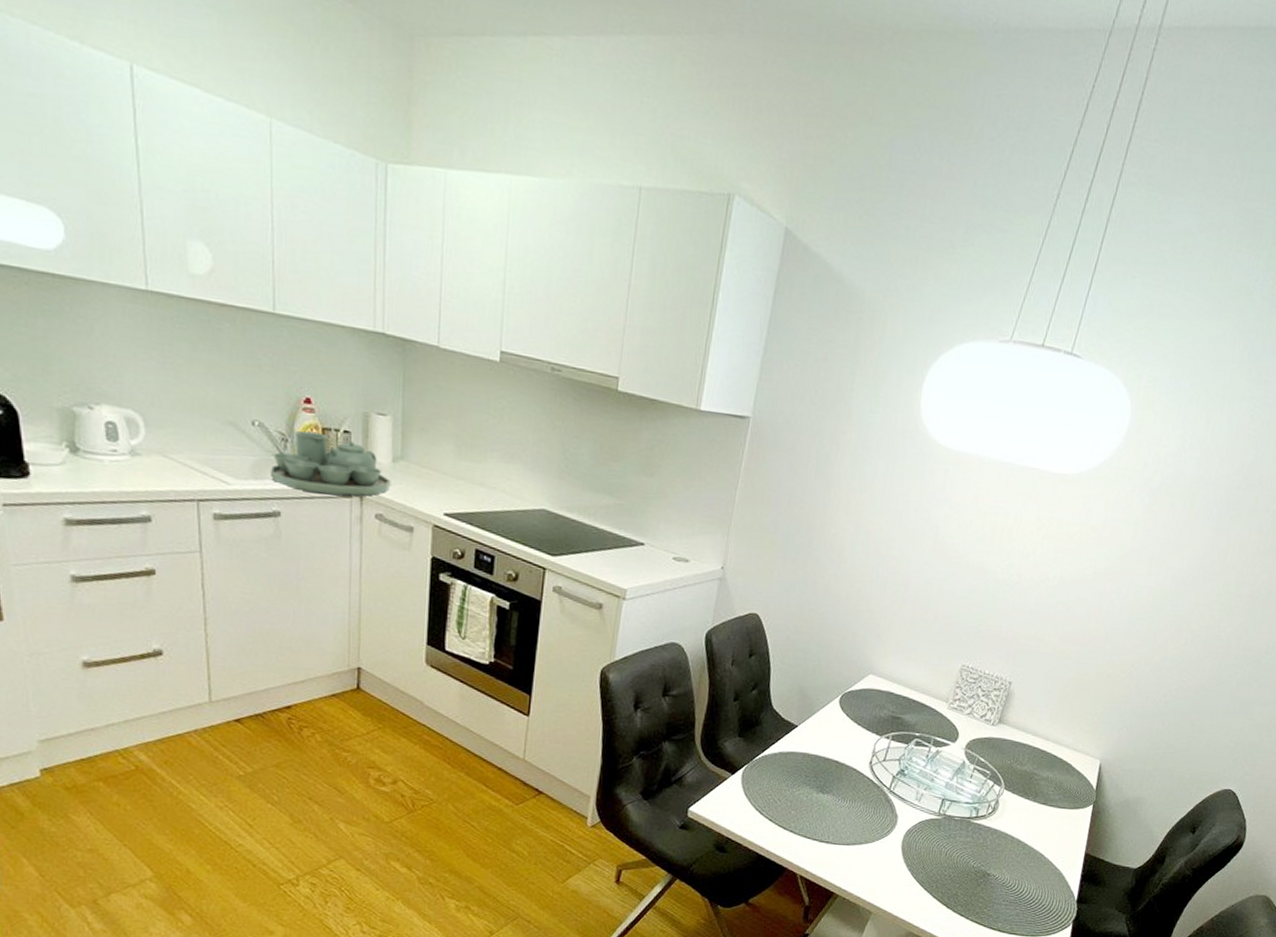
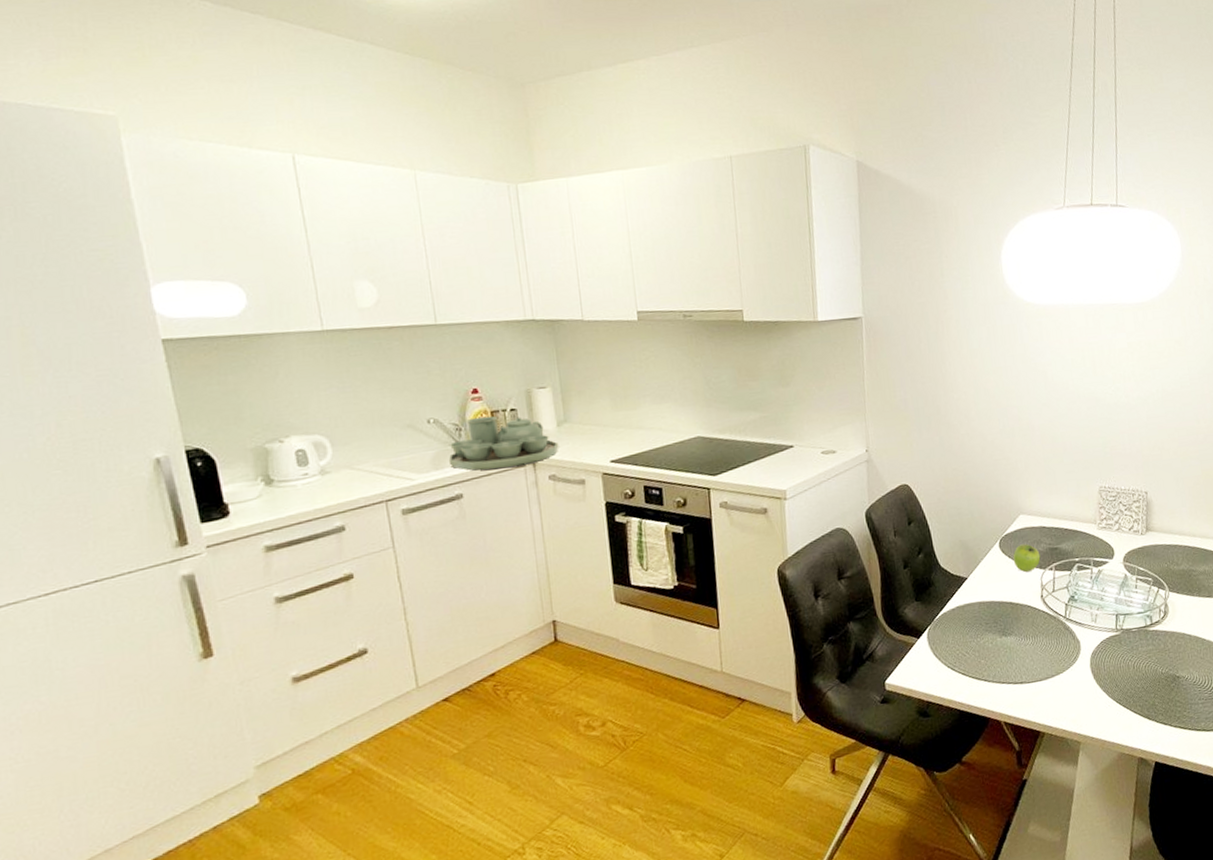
fruit: none [850,705,881,735] -> present [1013,543,1041,572]

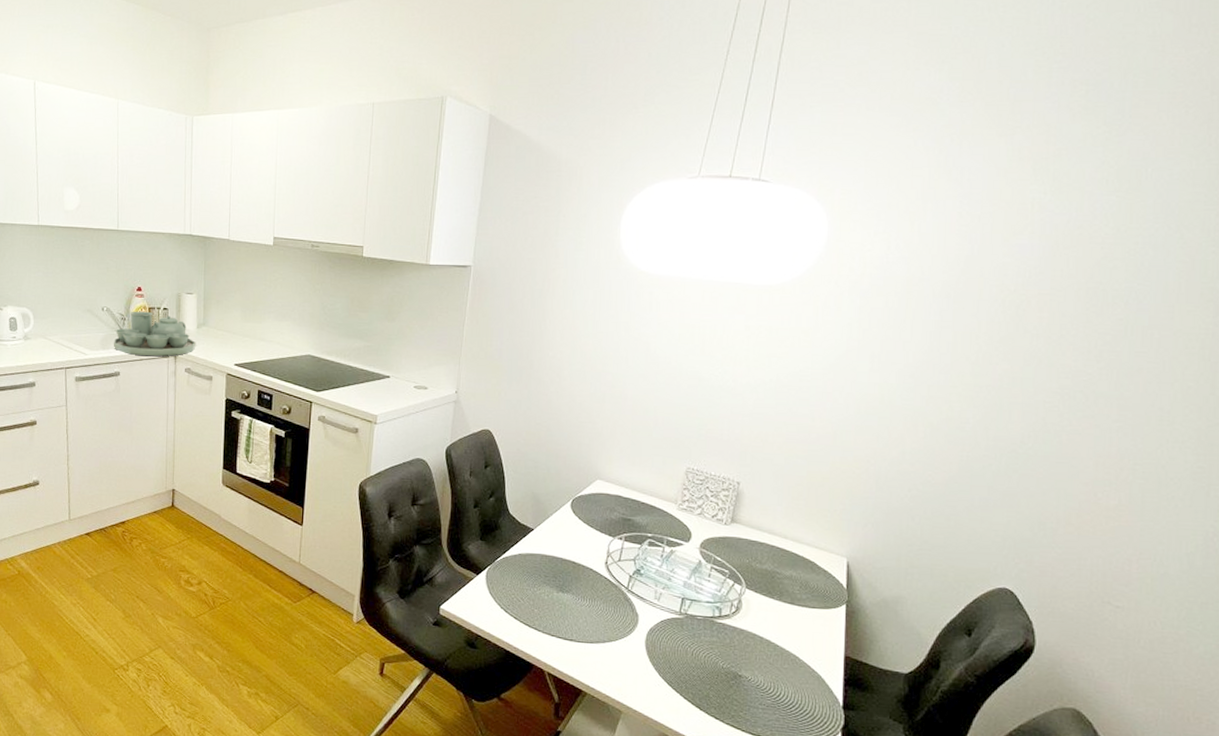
fruit: present [1013,543,1041,572] -> none [582,508,612,536]

